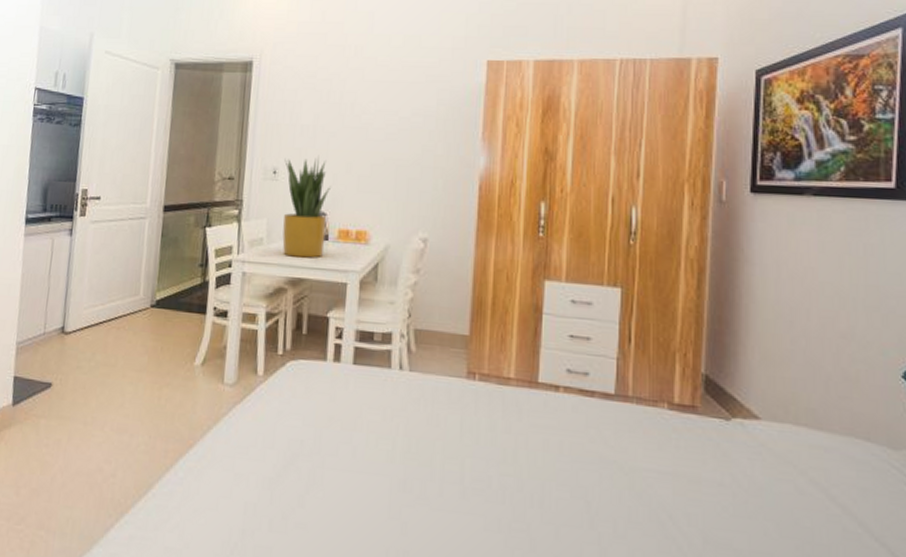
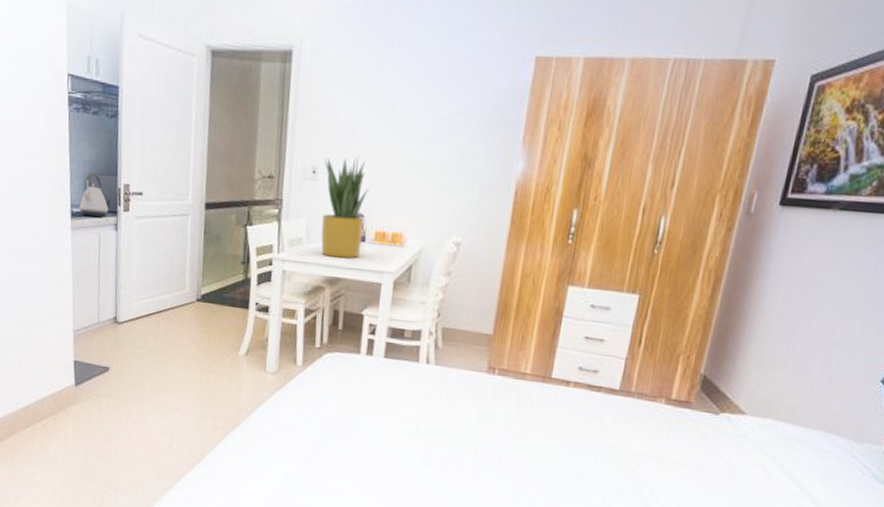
kettle: none [34,178,65,224] -> present [79,172,109,218]

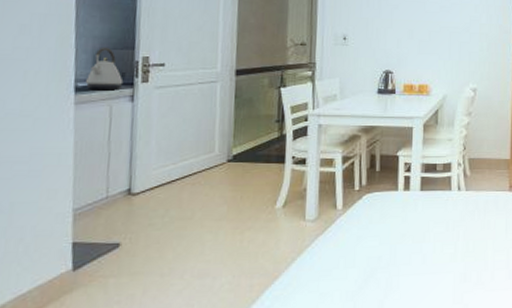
planter: present [320,156,369,259] -> none [353,25,396,109]

